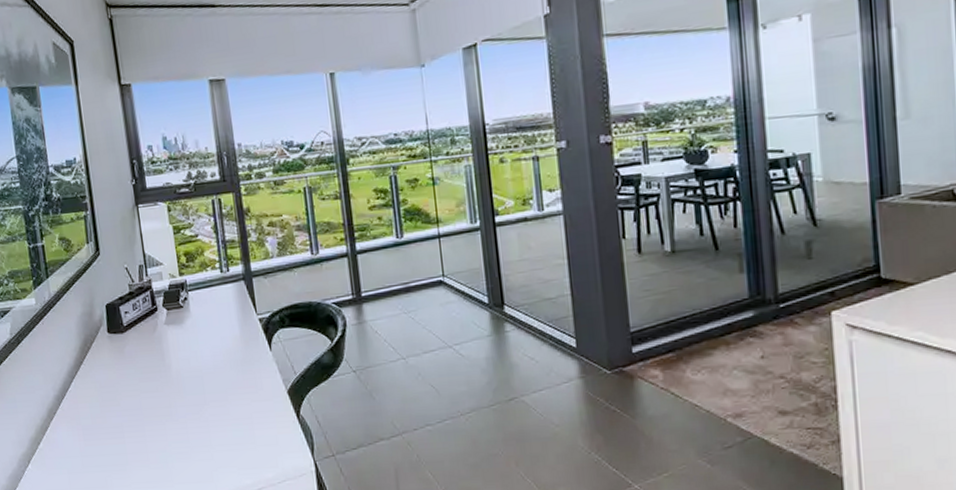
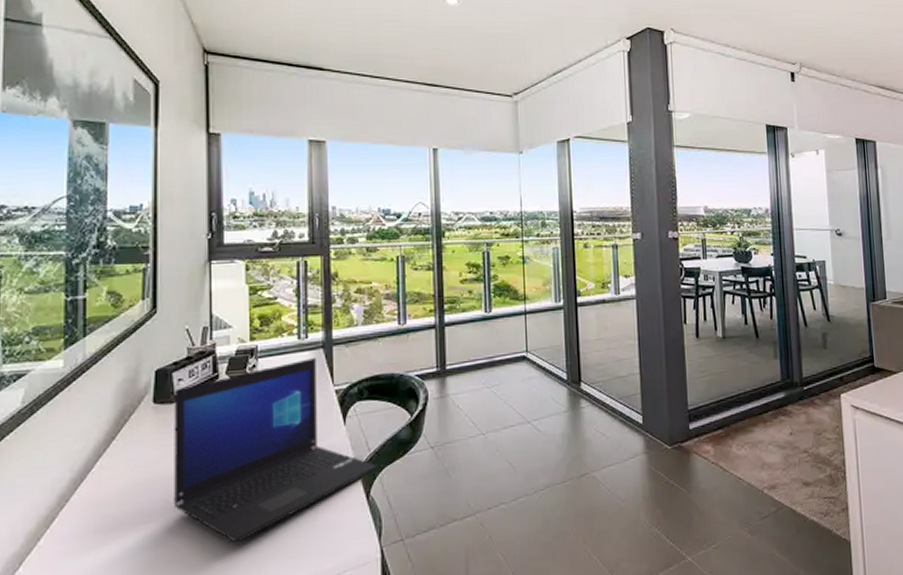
laptop: none [123,290,306,453] -> present [174,358,379,543]

